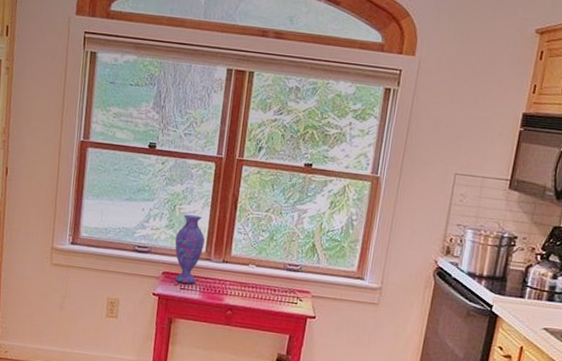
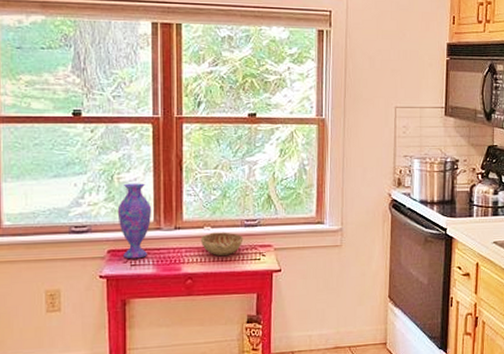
decorative bowl: none [244,270,284,295] -> present [200,232,244,257]

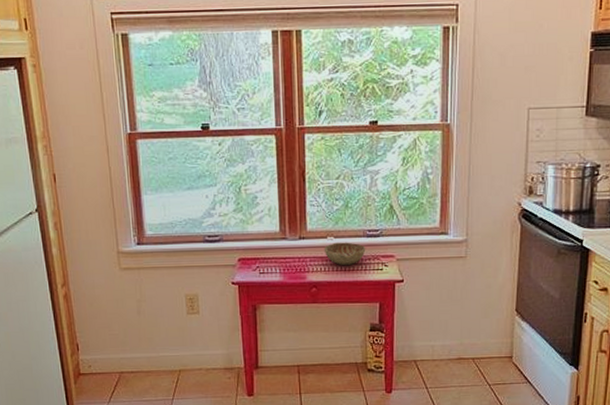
vase: present [117,183,152,259] -> none [245,194,278,267]

